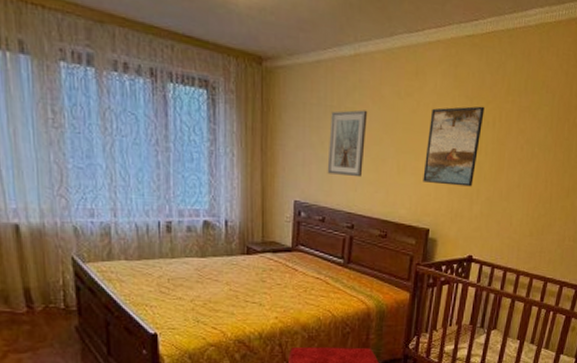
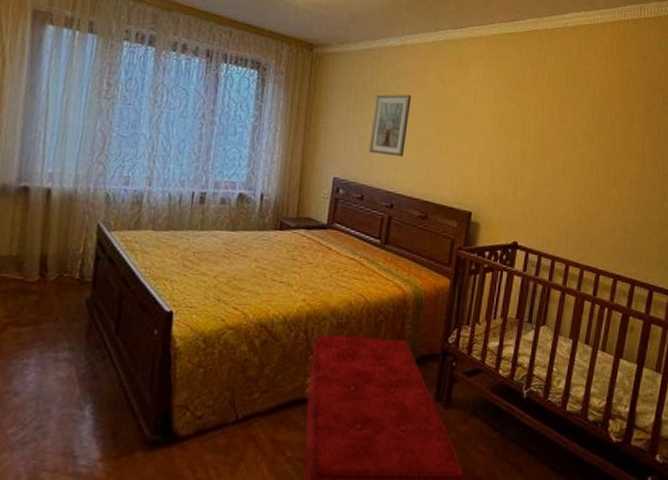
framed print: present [423,106,485,187] -> none [465,95,527,171]

